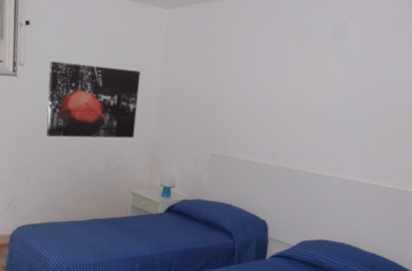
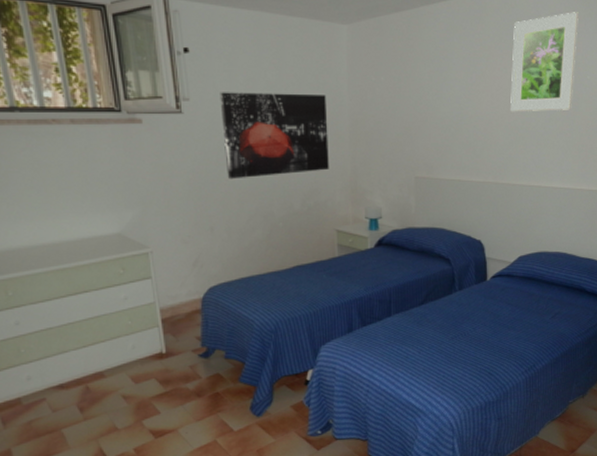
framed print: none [314,10,402,107] -> present [510,12,579,112]

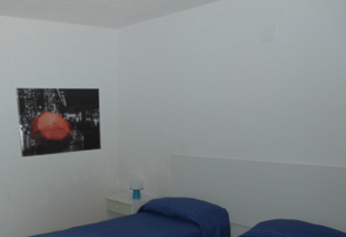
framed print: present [510,12,579,112] -> none [255,10,319,100]

